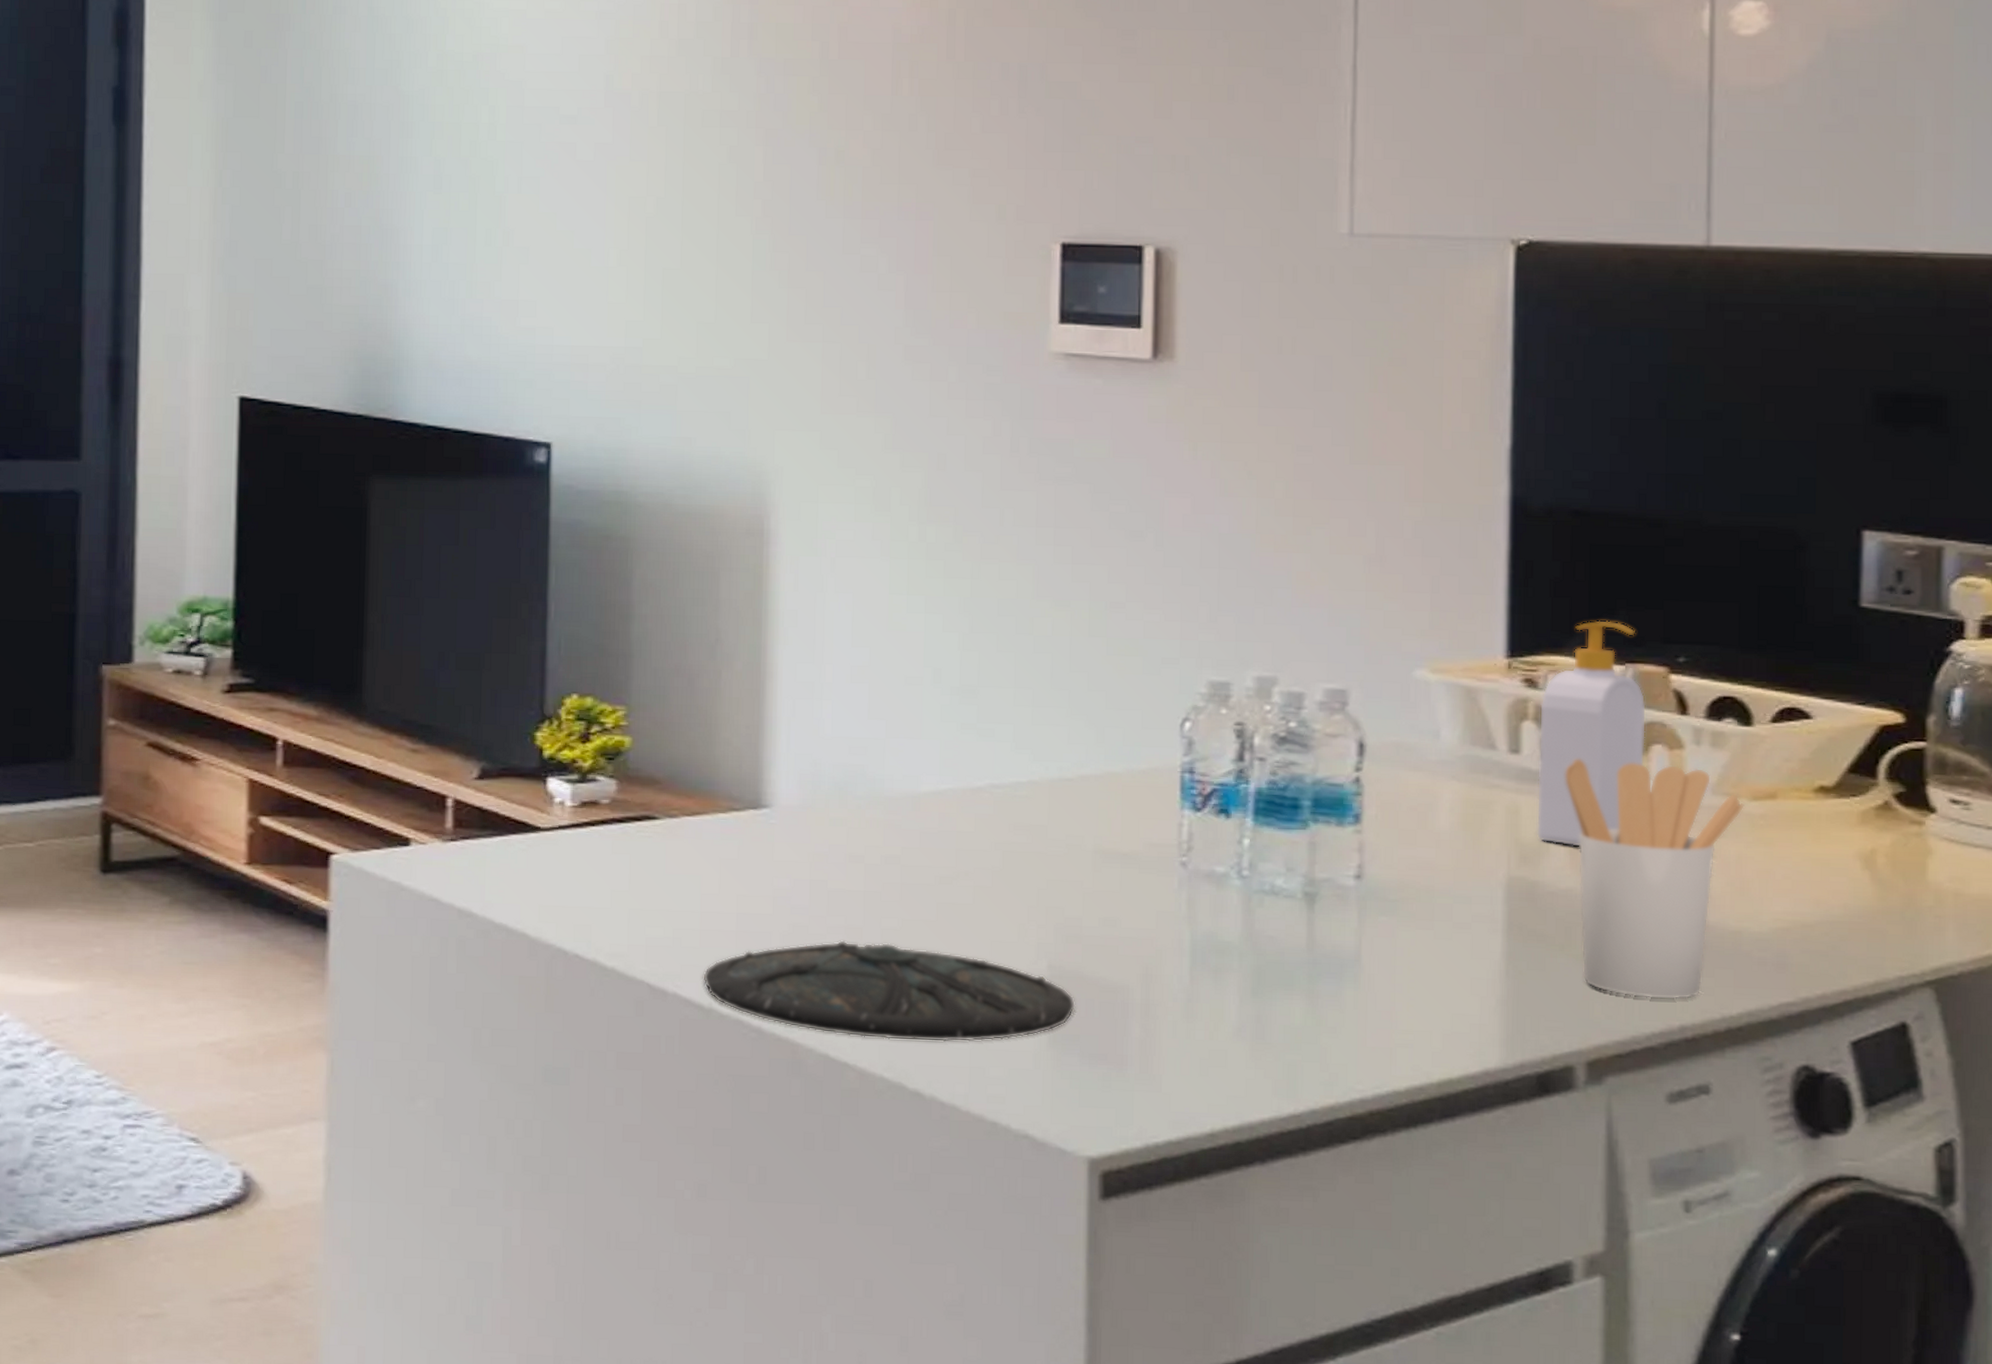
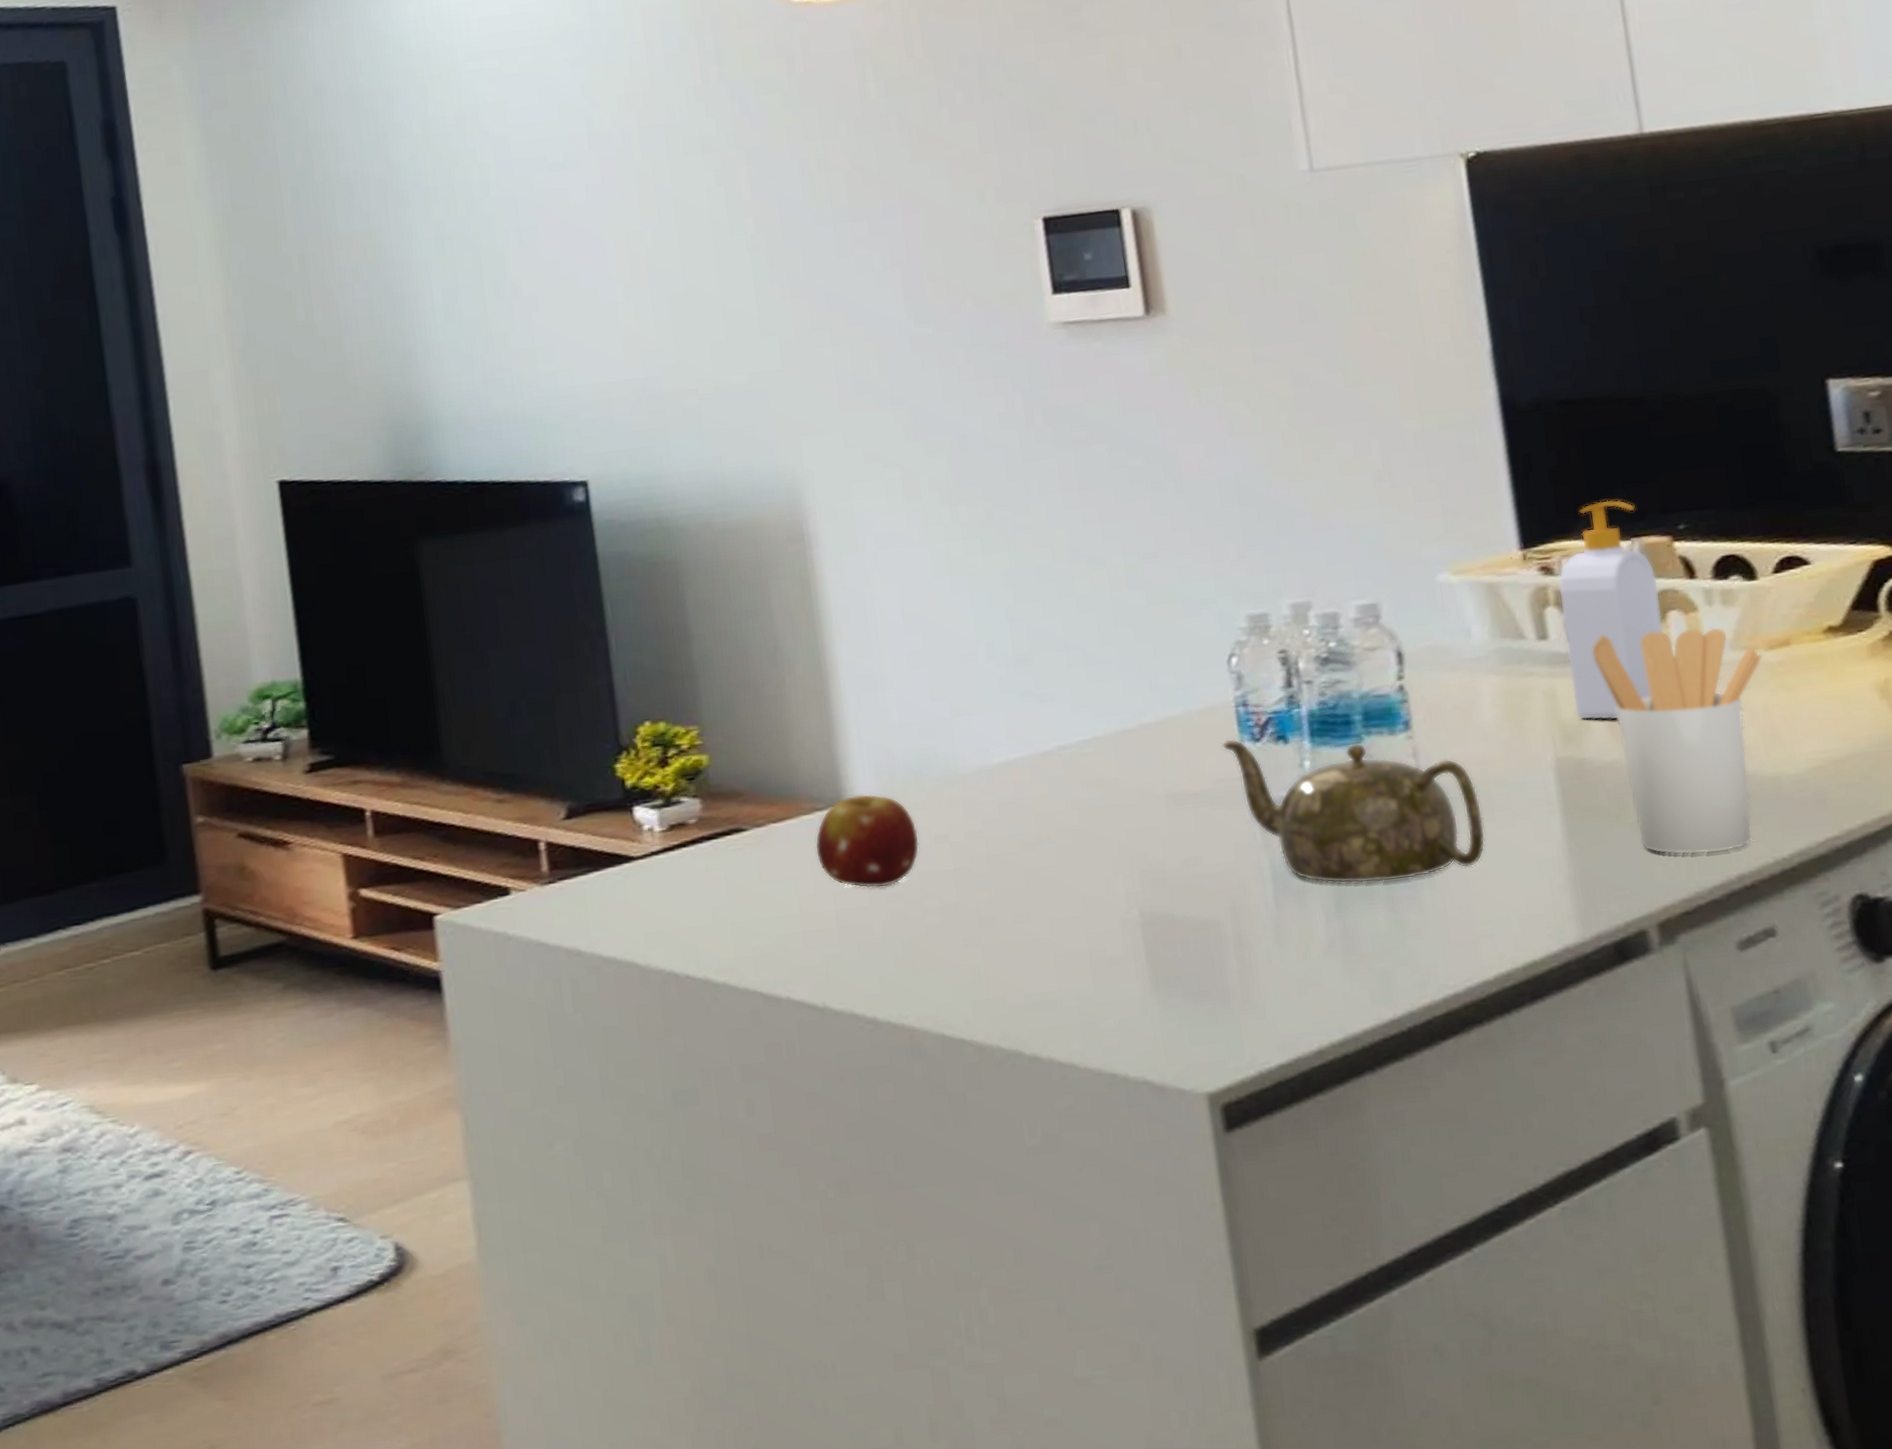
plate: present [703,940,1076,1043] -> none [812,916,1172,1014]
fruit: none [725,800,833,898] -> present [815,793,920,888]
teapot: none [1160,803,1421,976] -> present [1221,738,1486,884]

